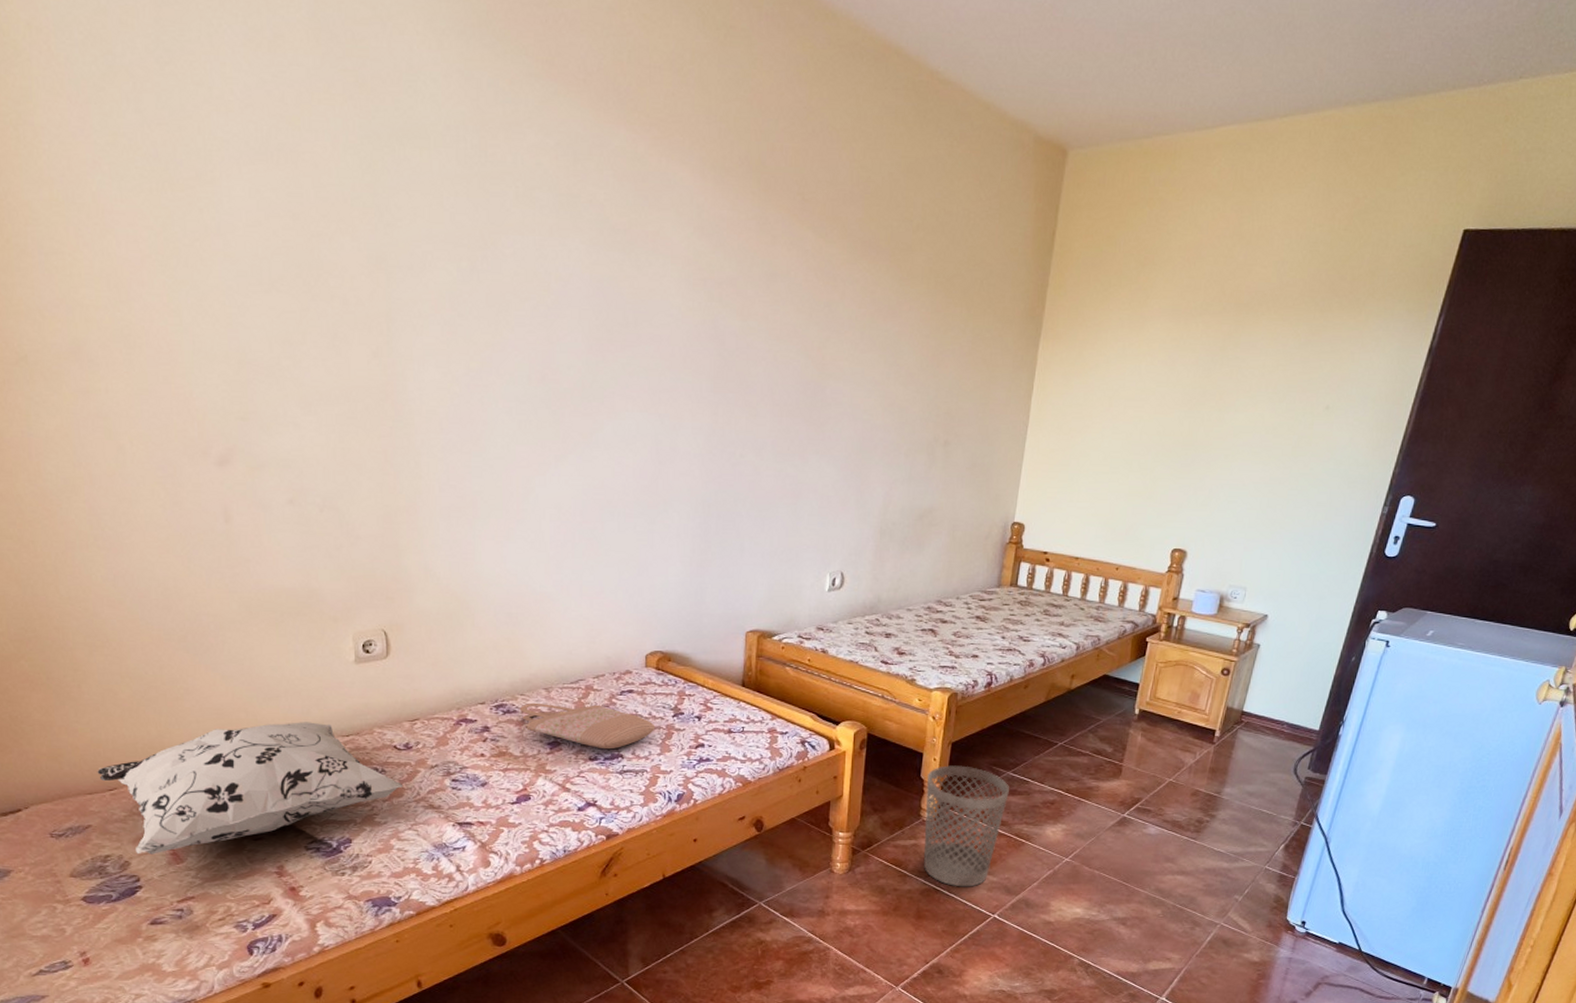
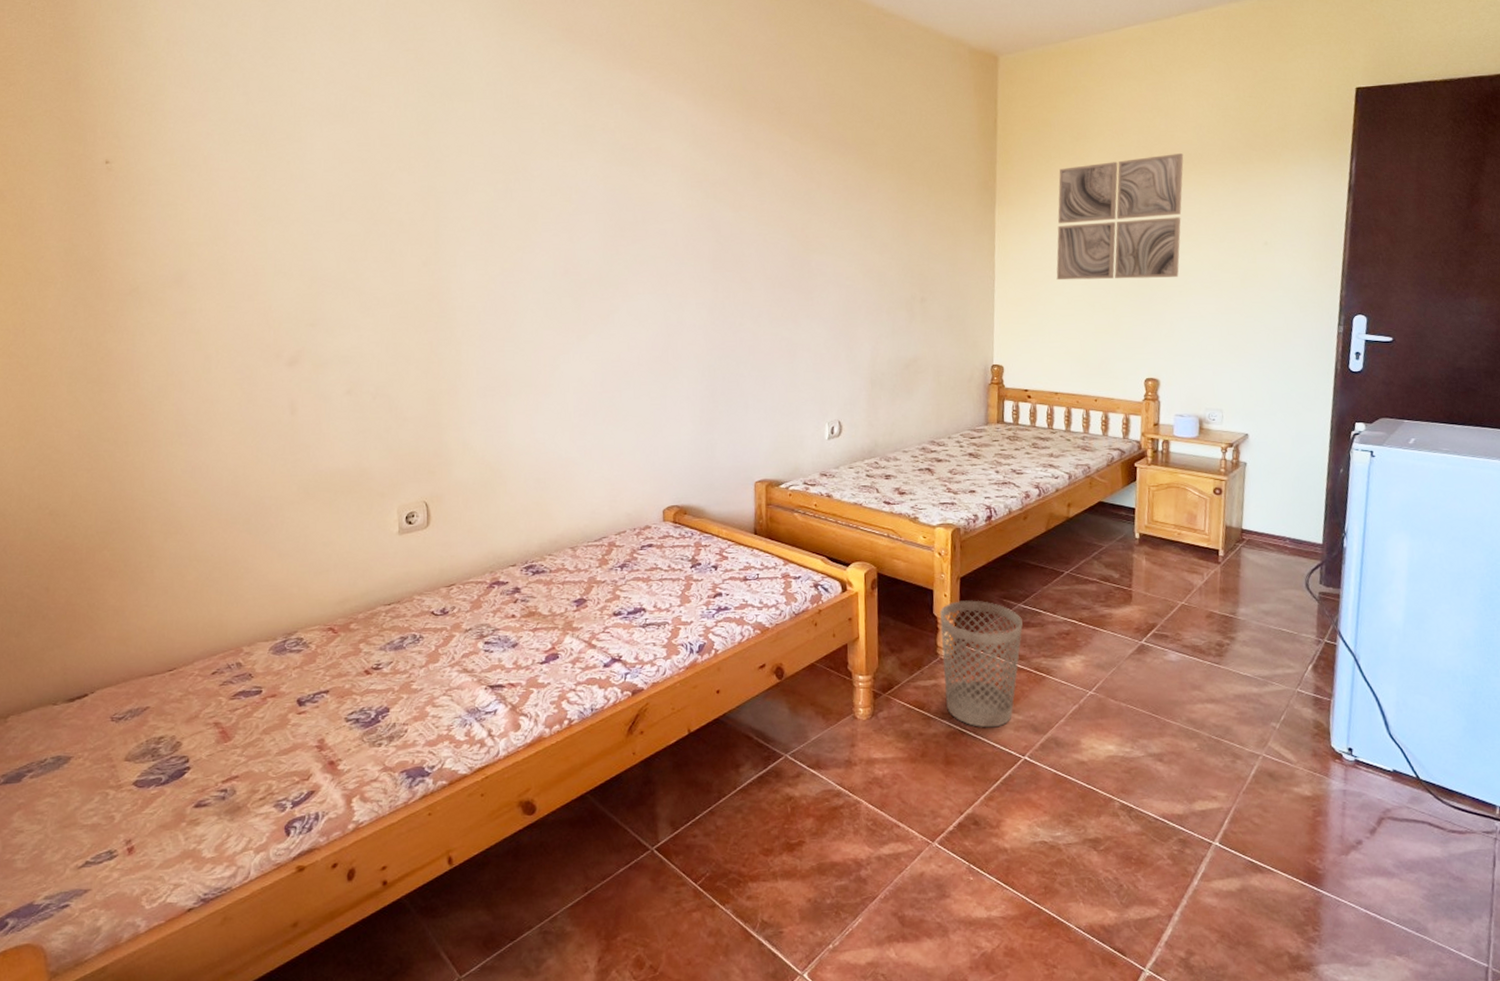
decorative pillow: present [97,722,402,855] -> none [160,593,438,734]
shopping bag: present [520,702,655,750] -> none [548,559,675,604]
wall art: none [1095,292,1259,440] -> present [1056,153,1184,281]

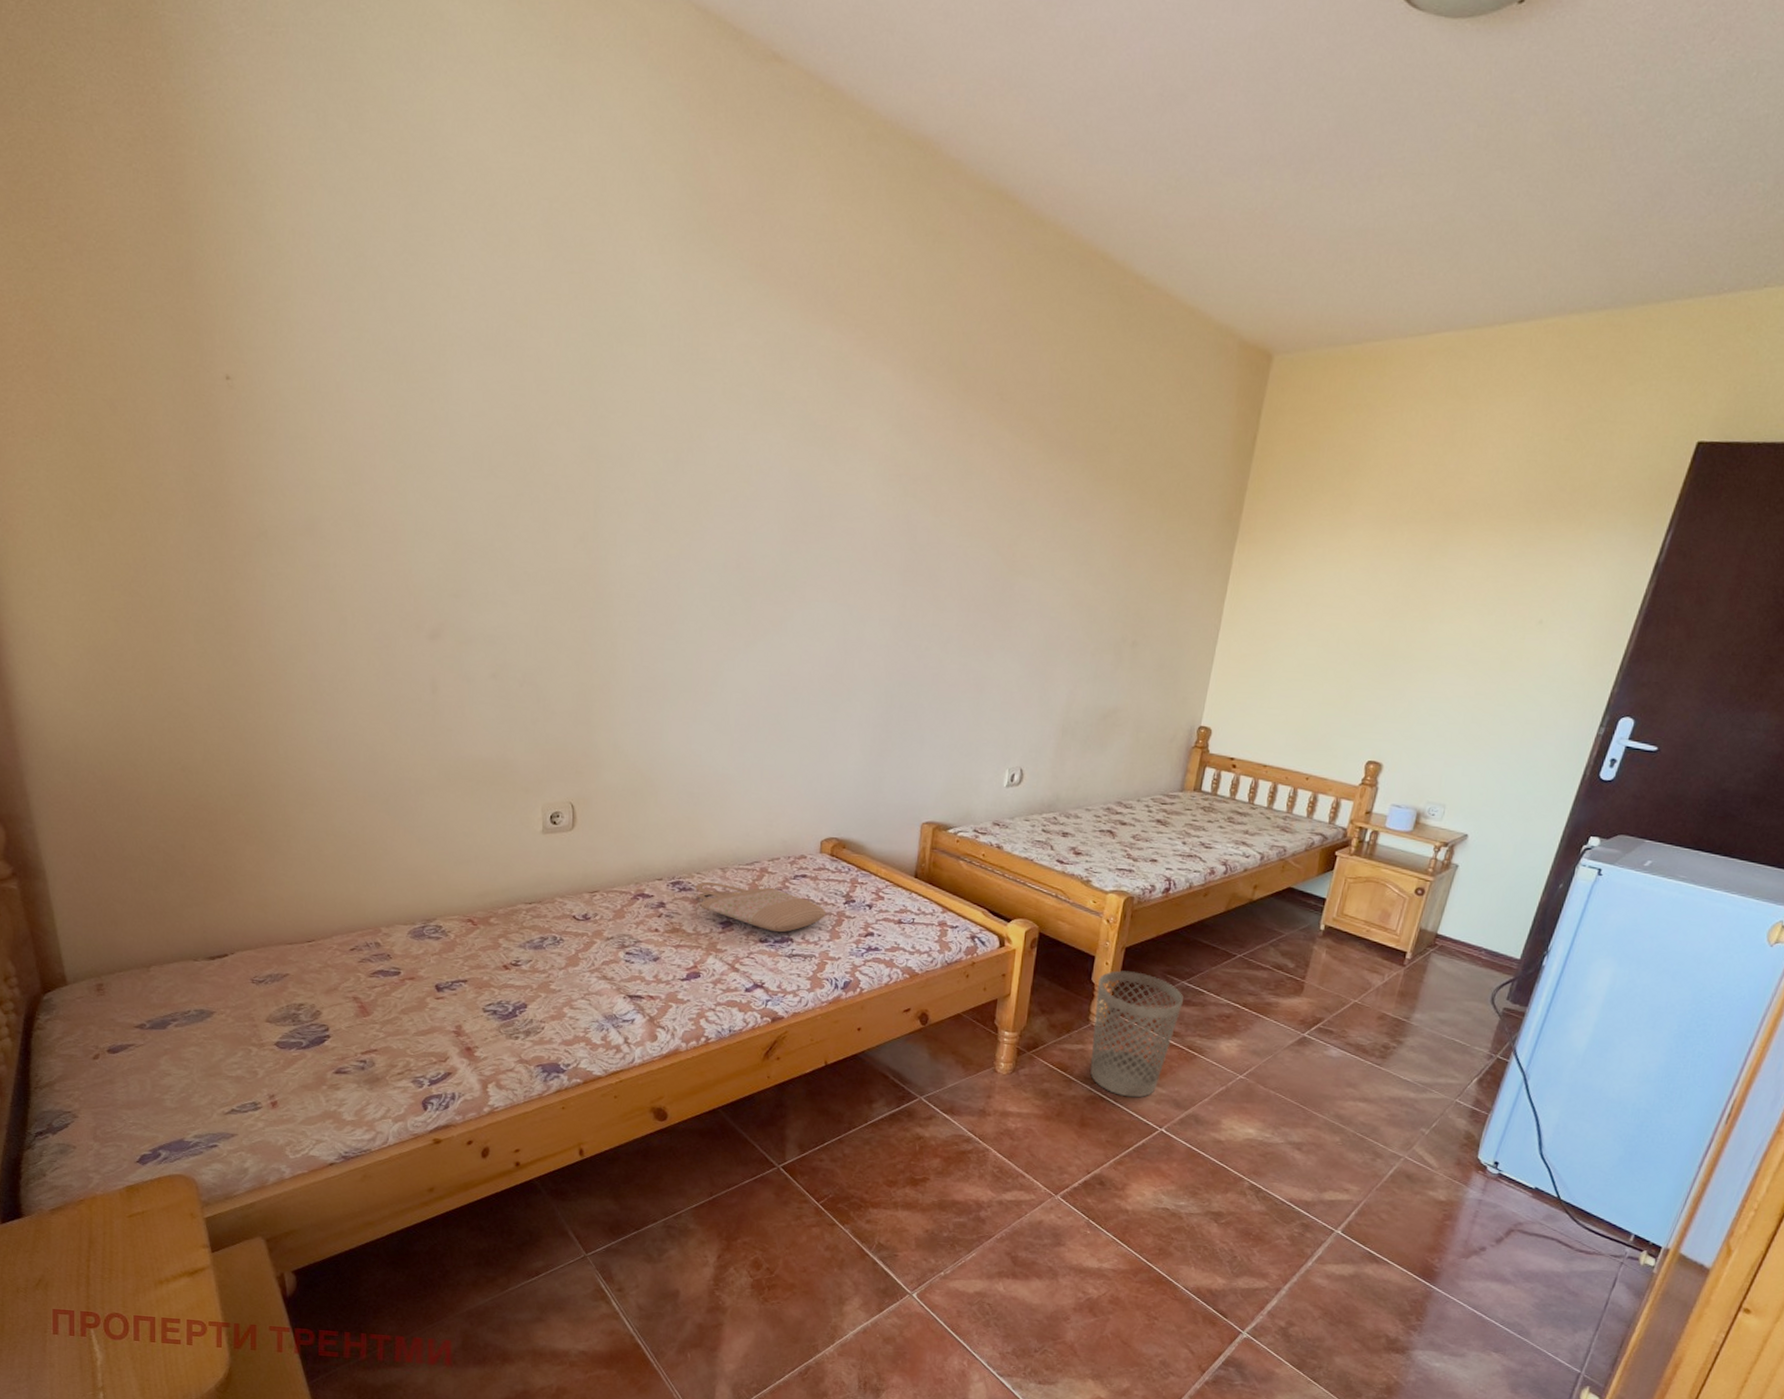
shopping bag: none [548,559,675,604] -> present [696,881,826,933]
wall art: present [1056,153,1184,281] -> none [1290,501,1470,651]

